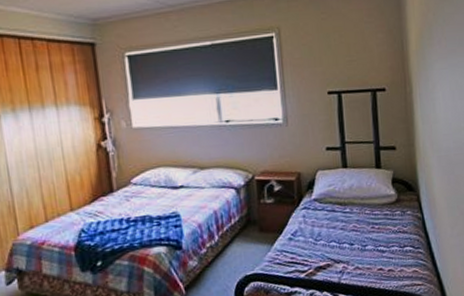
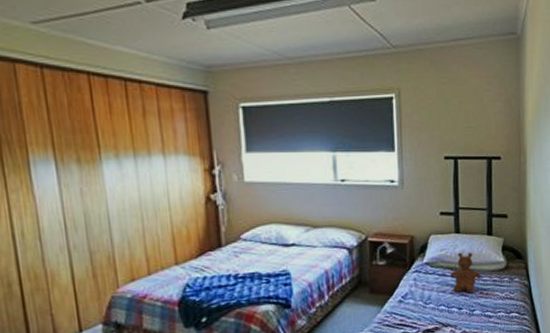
teddy bear: none [339,187,372,228] -> present [450,252,481,293]

